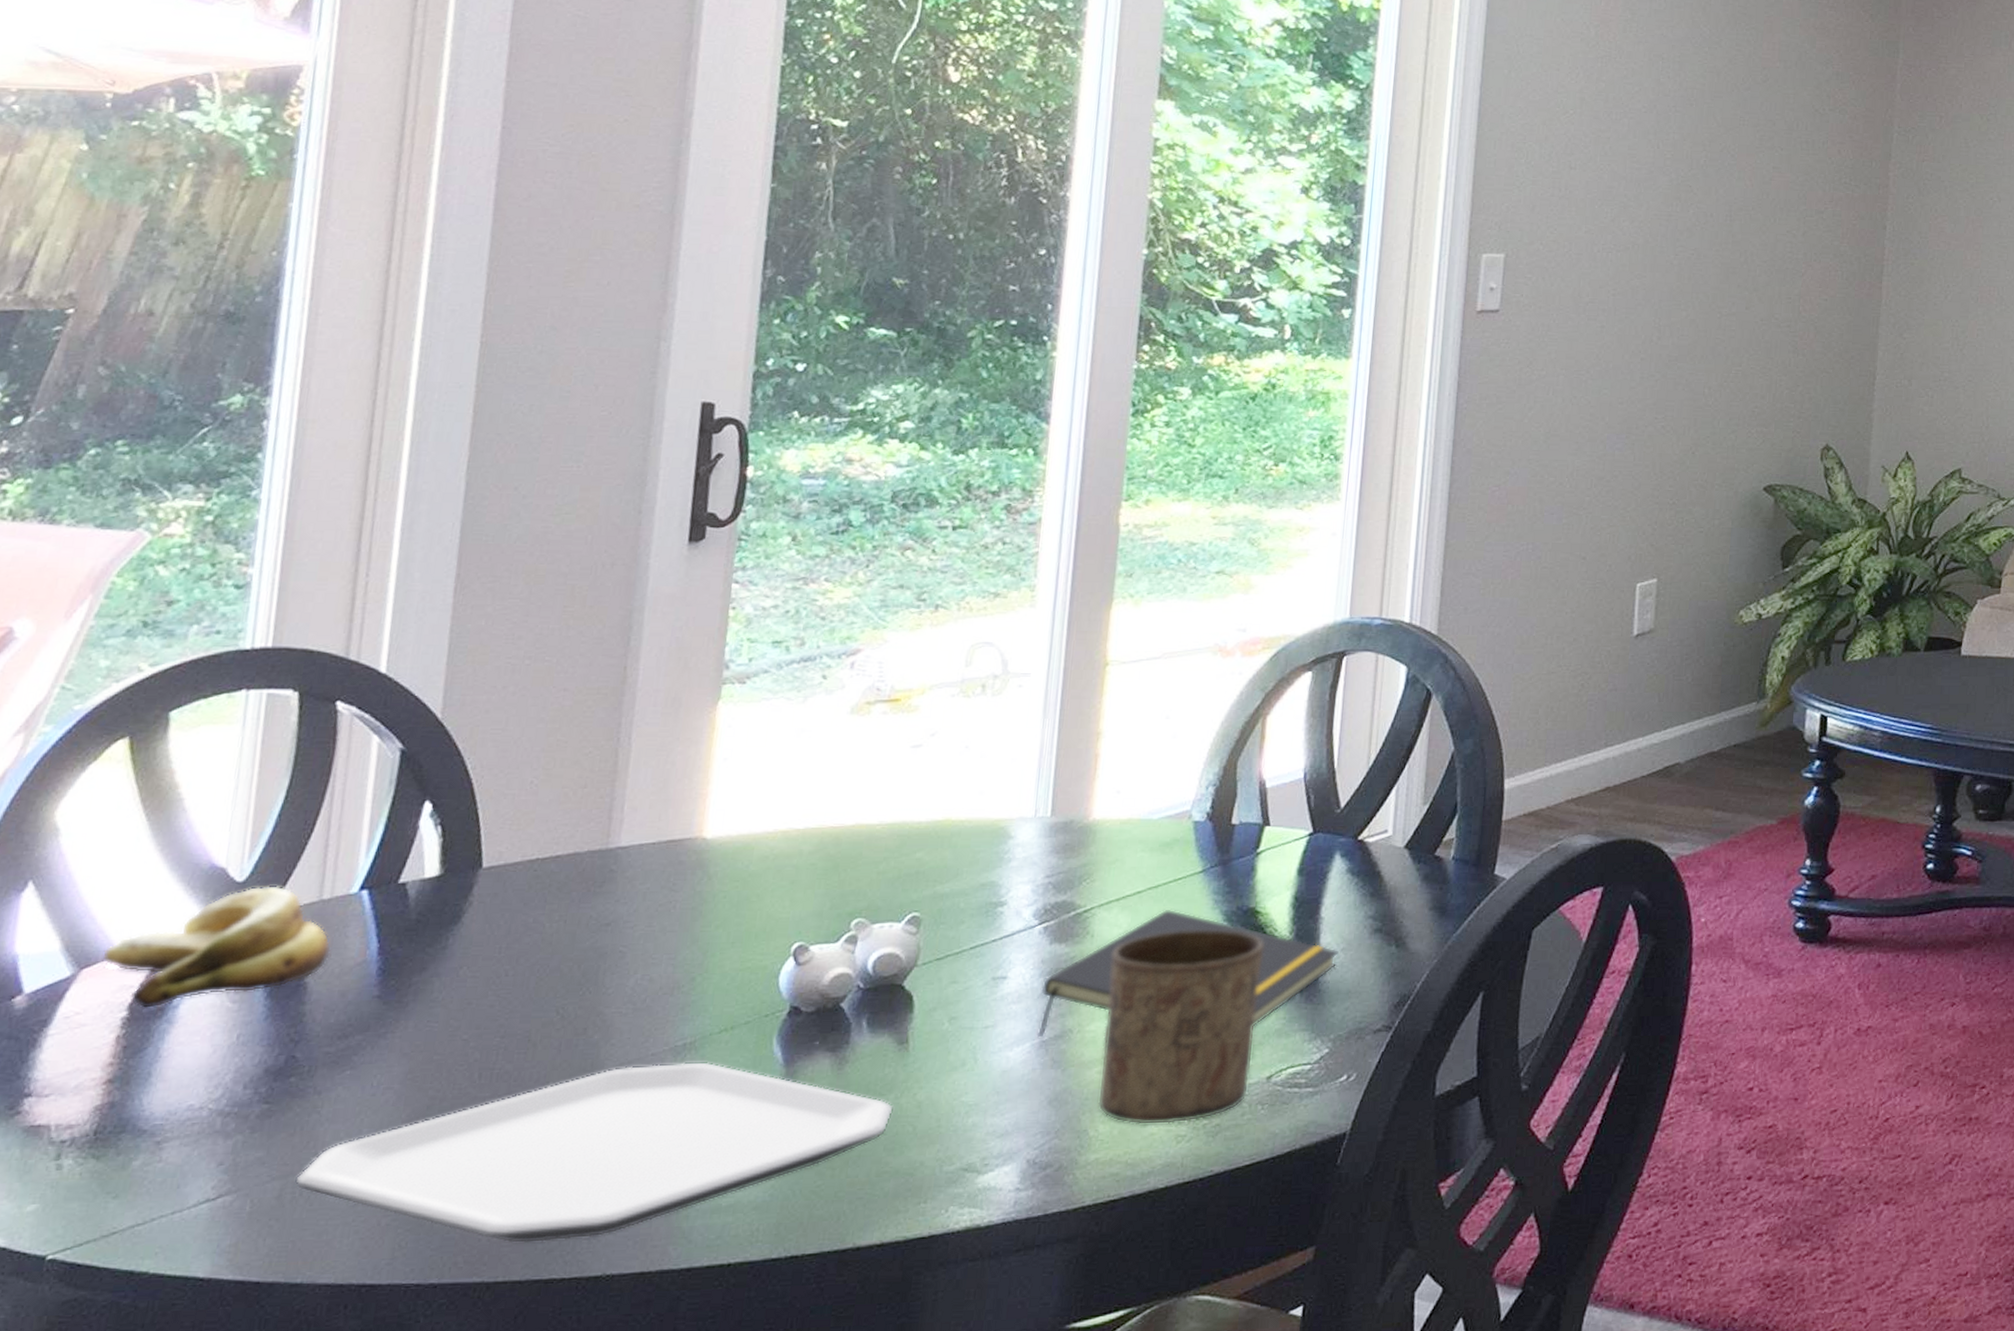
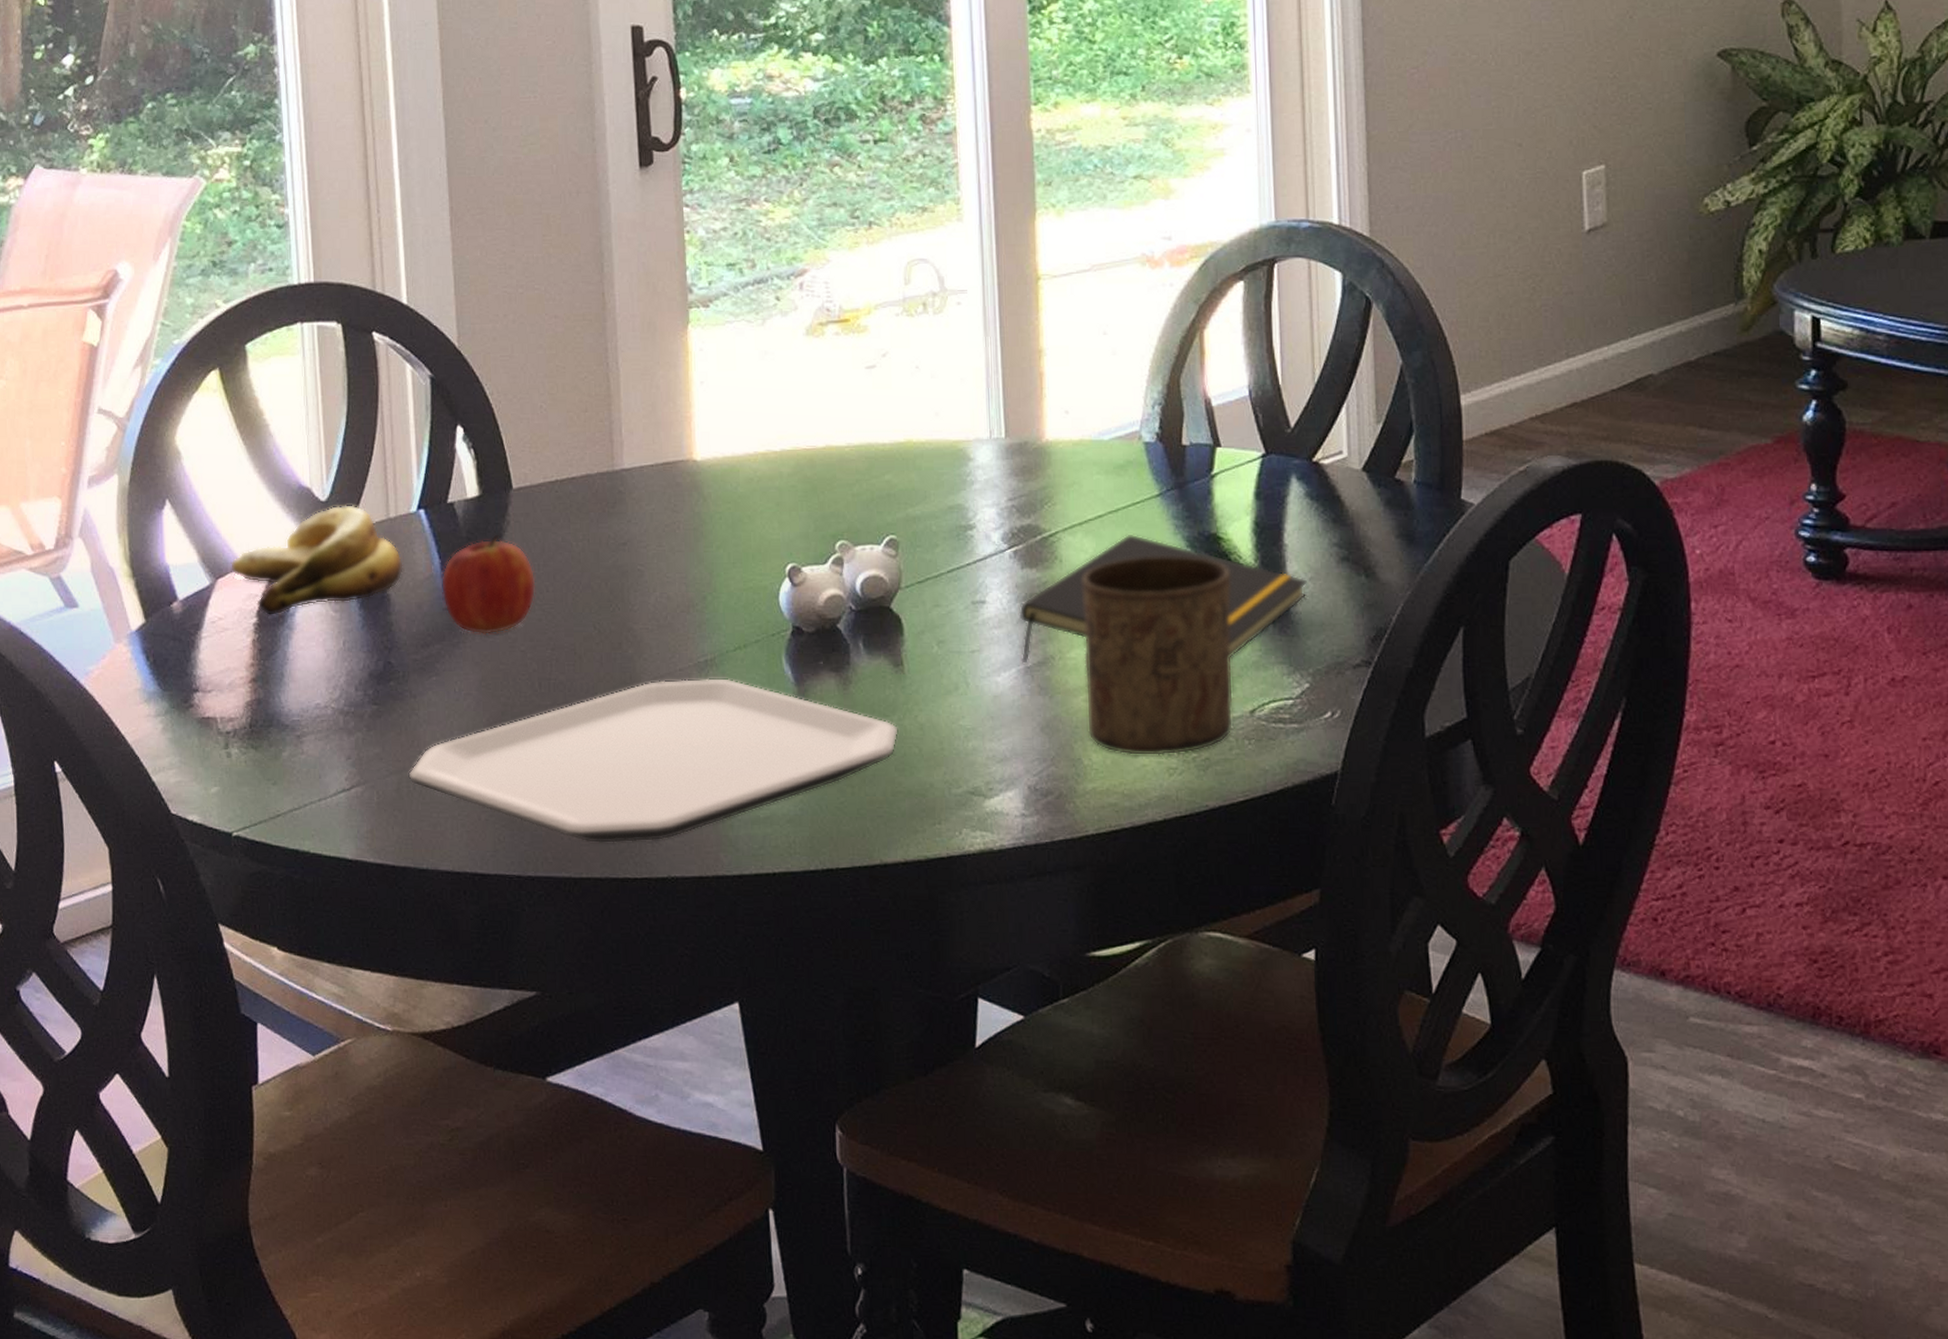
fruit: none [374,916,495,1023] -> present [441,534,536,634]

